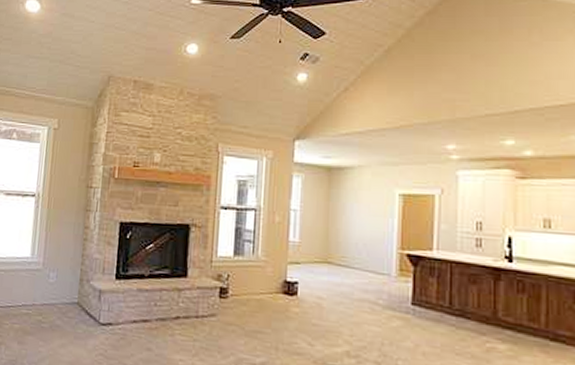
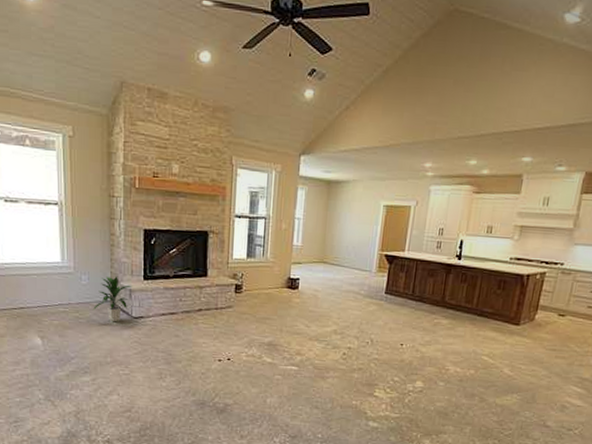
indoor plant: none [56,274,103,329] -> present [92,276,133,322]

